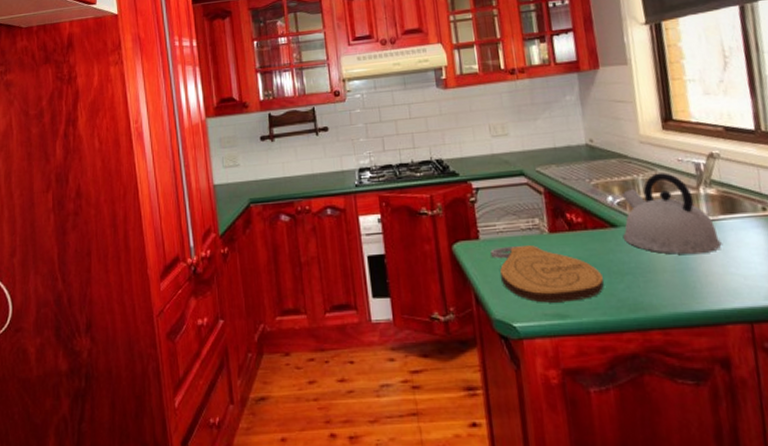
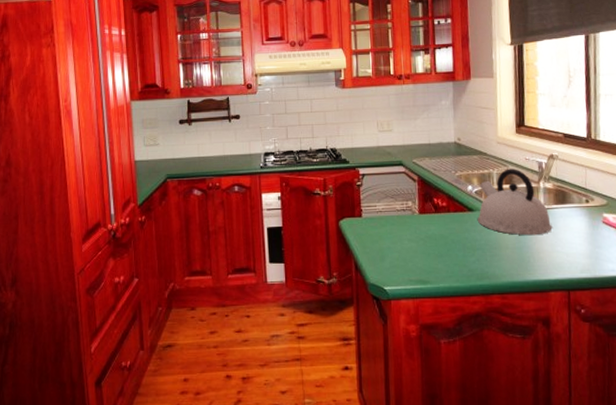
cutting board: present [490,245,604,303] -> none [370,224,459,271]

